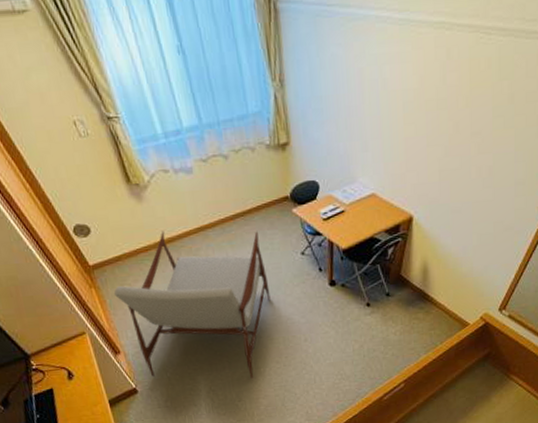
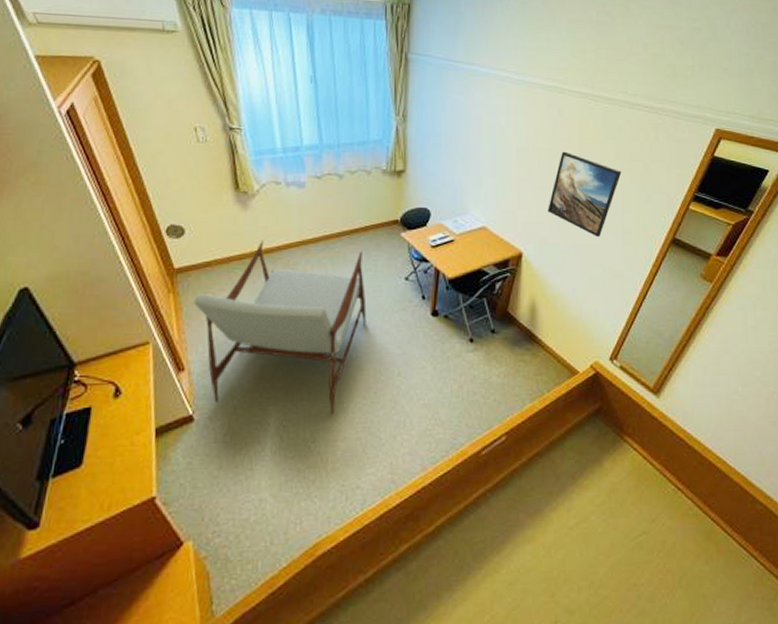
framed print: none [437,100,516,193] -> present [548,151,622,238]

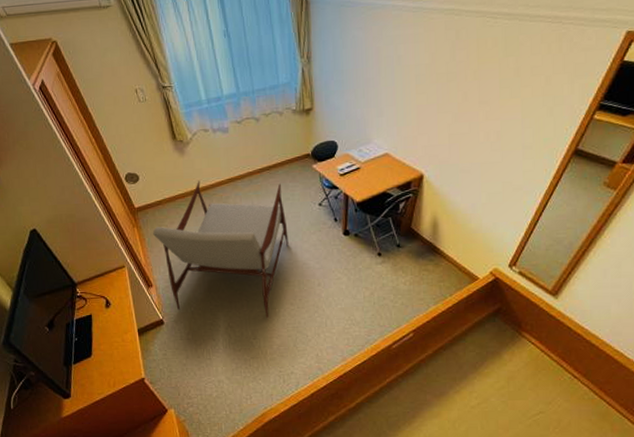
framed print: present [548,151,622,238] -> none [447,73,522,155]

